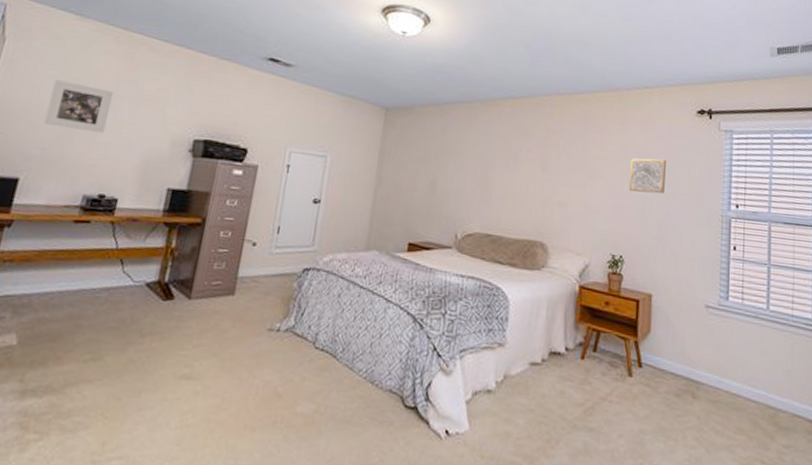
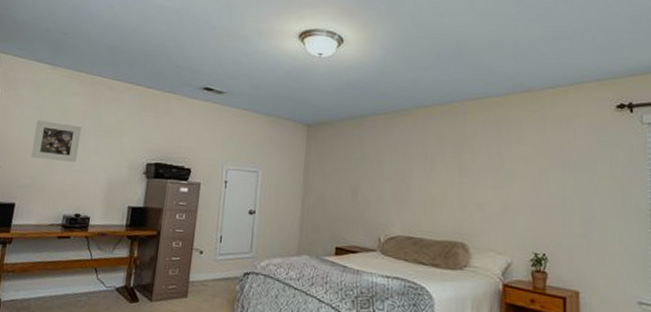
wall art: present [629,158,666,194] -> none [549,156,586,191]

